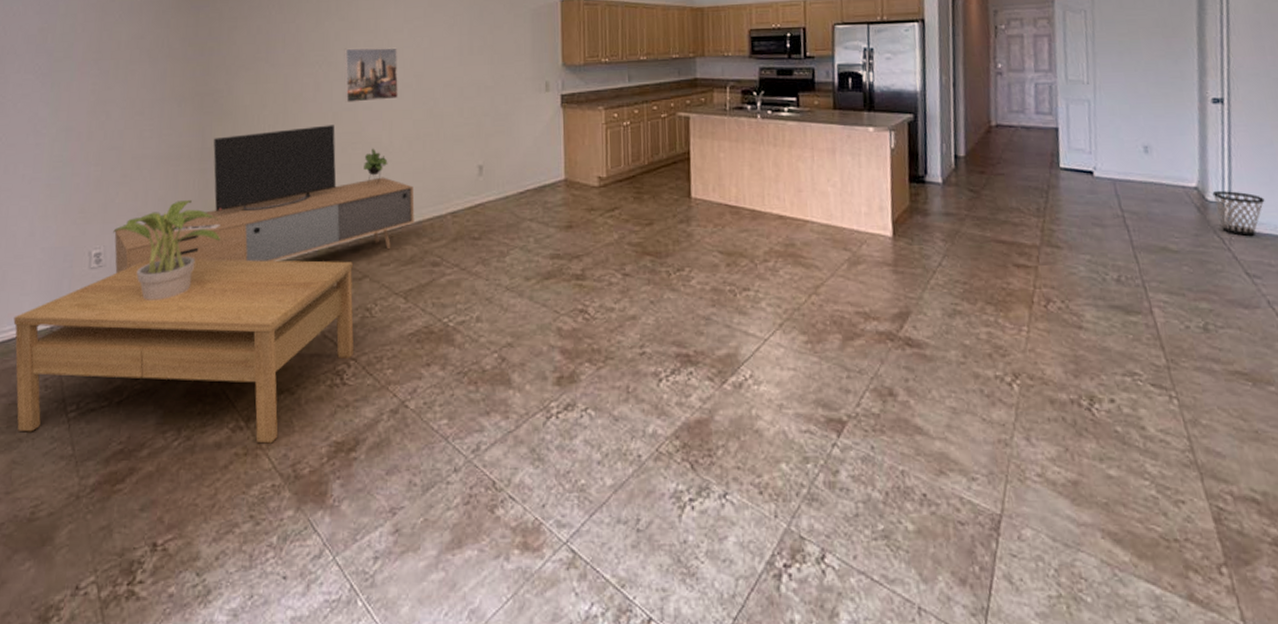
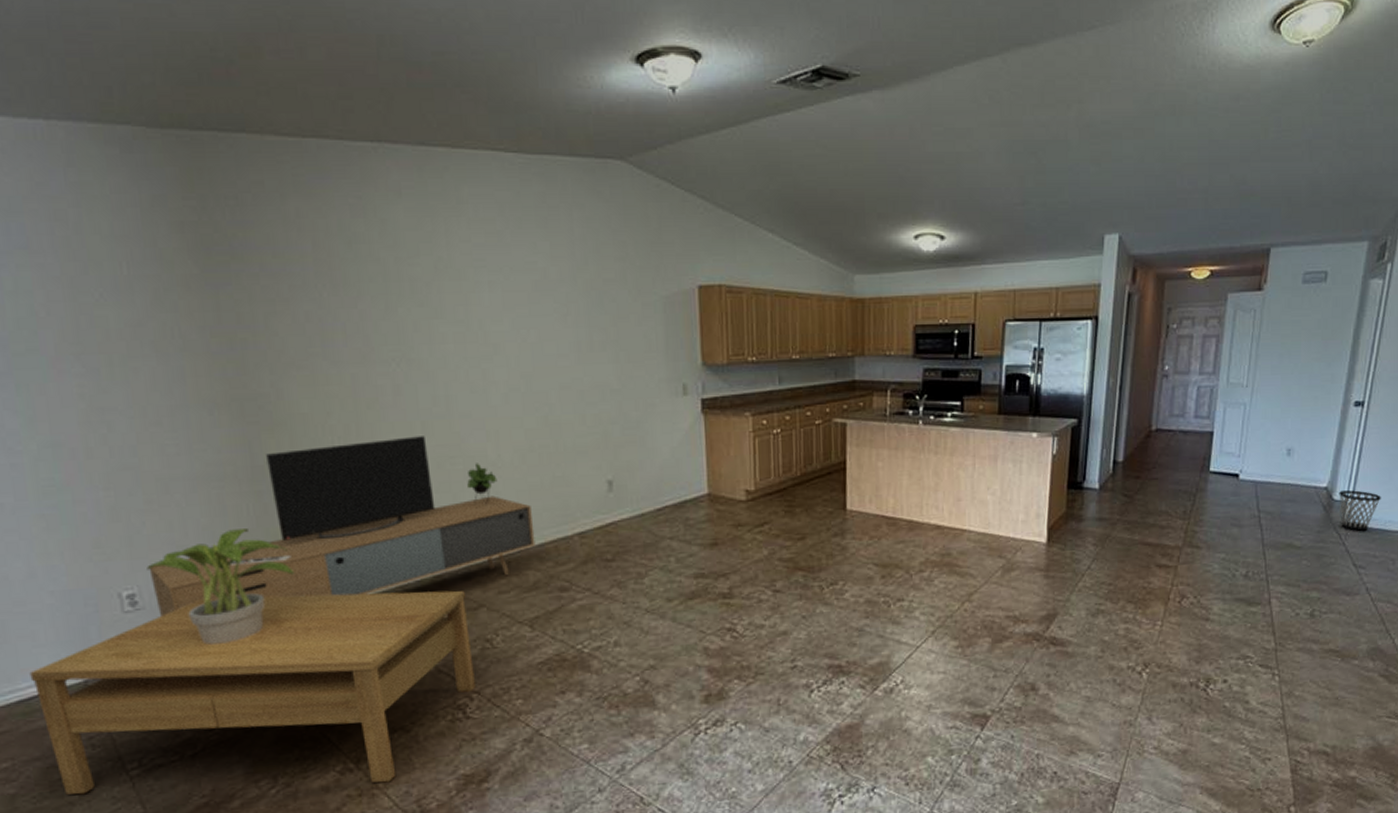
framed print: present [344,47,398,102] -> none [427,341,503,409]

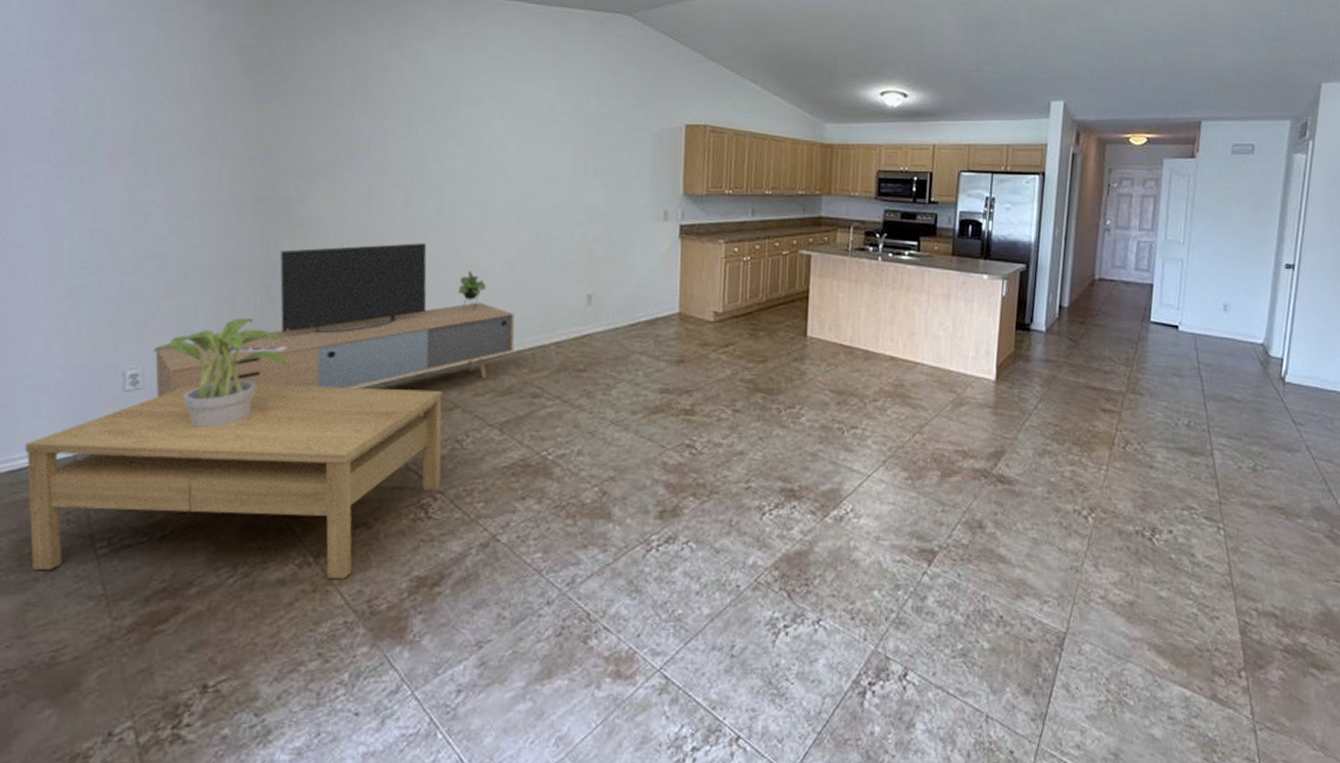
wastebasket: present [1339,490,1381,532] -> none [1275,348,1316,389]

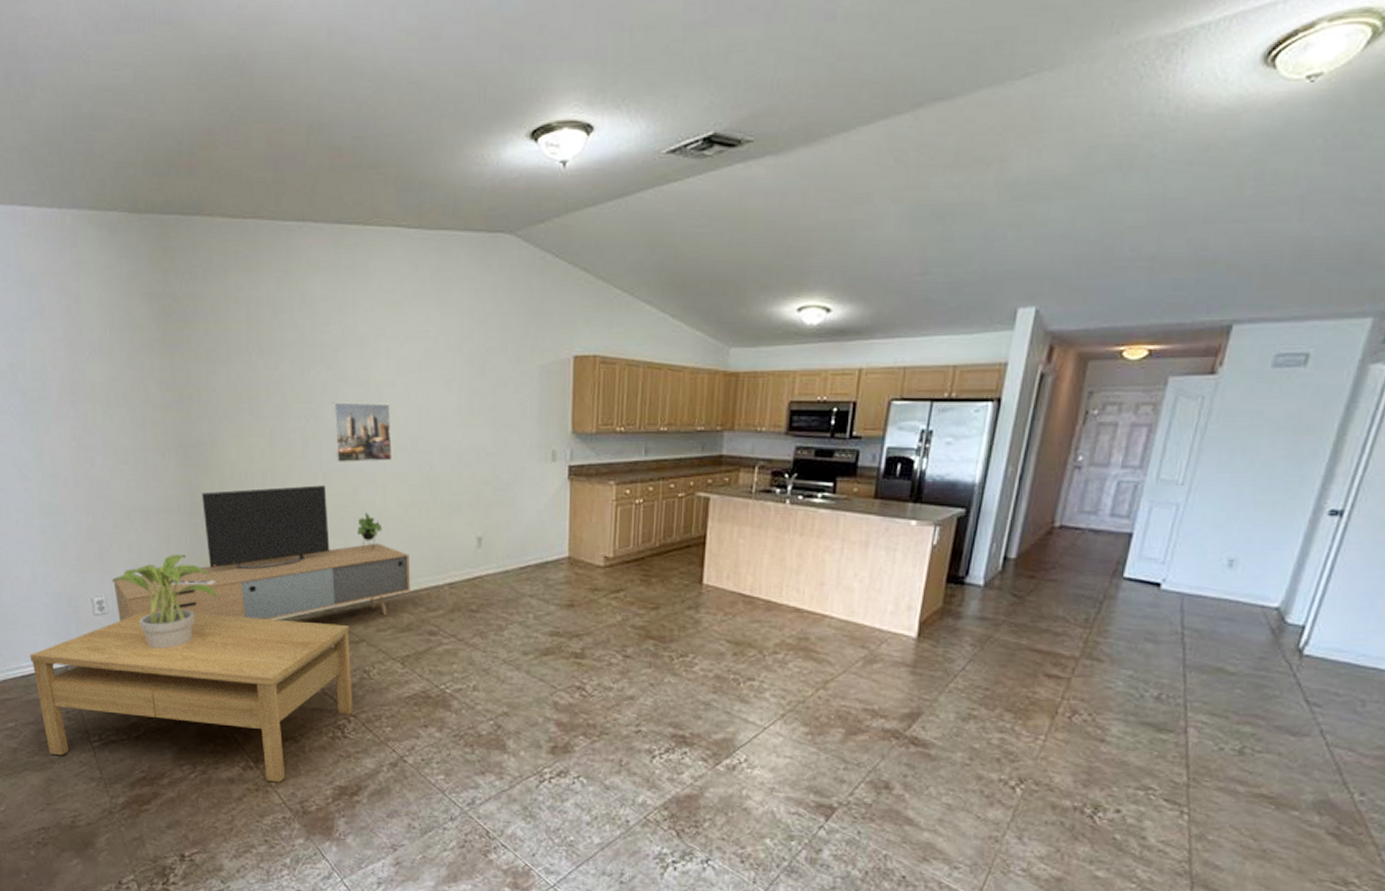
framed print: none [439,160,502,220] -> present [332,402,392,462]

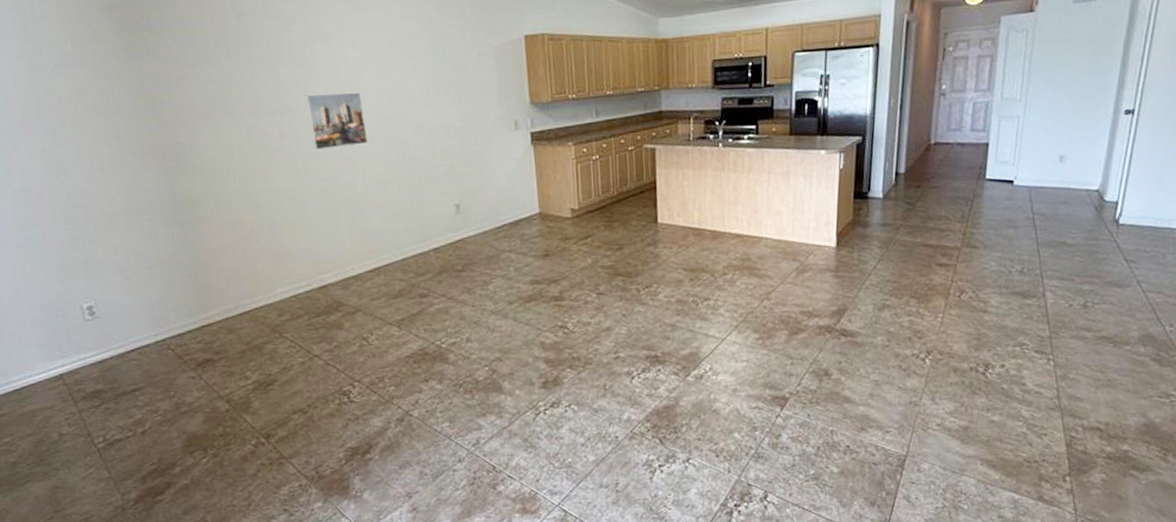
coffee table: present [30,610,353,783] -> none [19,298,356,463]
potted plant: present [112,554,218,649] -> none [100,252,211,345]
media console: present [113,485,411,621] -> none [101,172,399,324]

